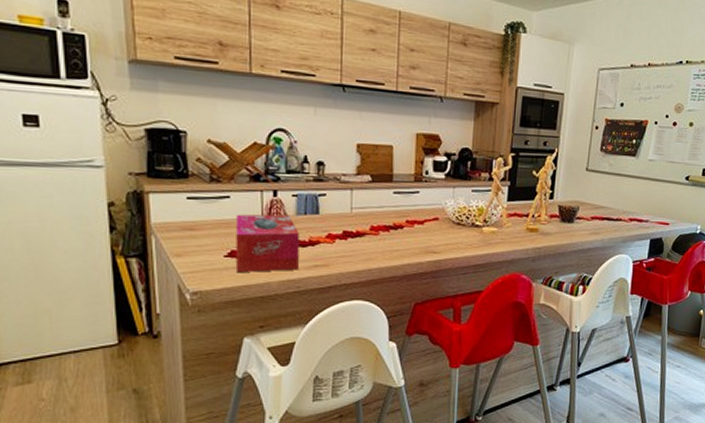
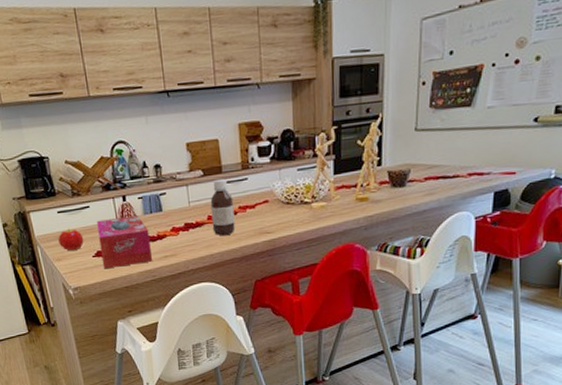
fruit: none [182,219,216,246] -> present [58,228,84,250]
bottle: none [374,187,401,251] -> present [210,178,236,236]

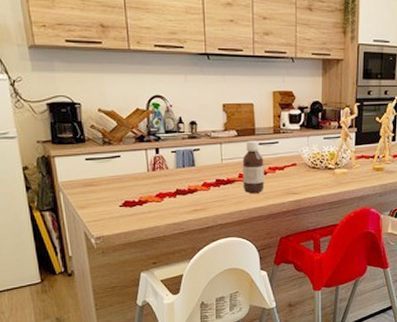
fruit: present [58,228,84,250] -> none [84,176,112,198]
tissue box: present [97,215,152,269] -> none [127,168,181,220]

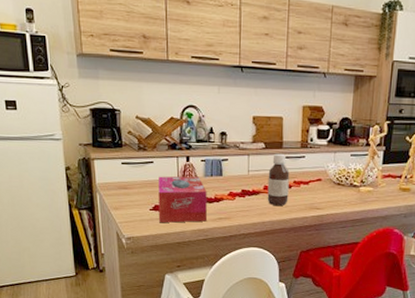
tissue box: none [127,168,181,220] -> present [158,176,207,223]

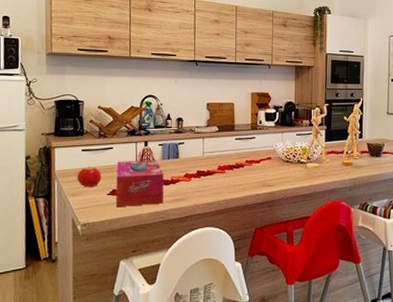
fruit: none [119,180,144,201] -> present [77,166,102,187]
bottle: present [267,153,290,207] -> none [221,135,242,185]

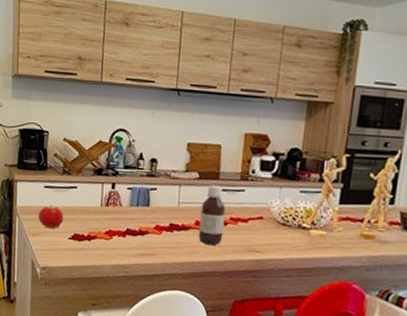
tissue box: present [115,160,164,208] -> none [77,202,132,257]
bottle: none [221,135,242,185] -> present [198,185,226,246]

